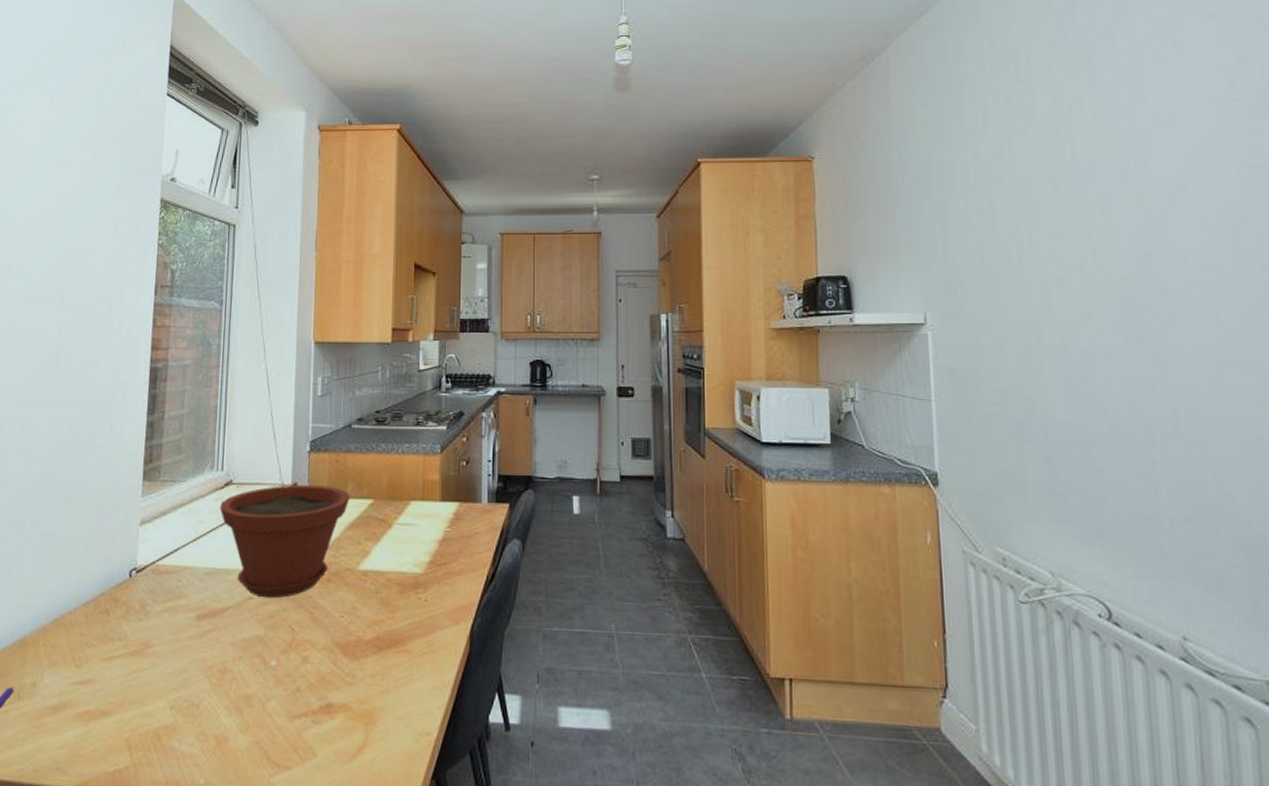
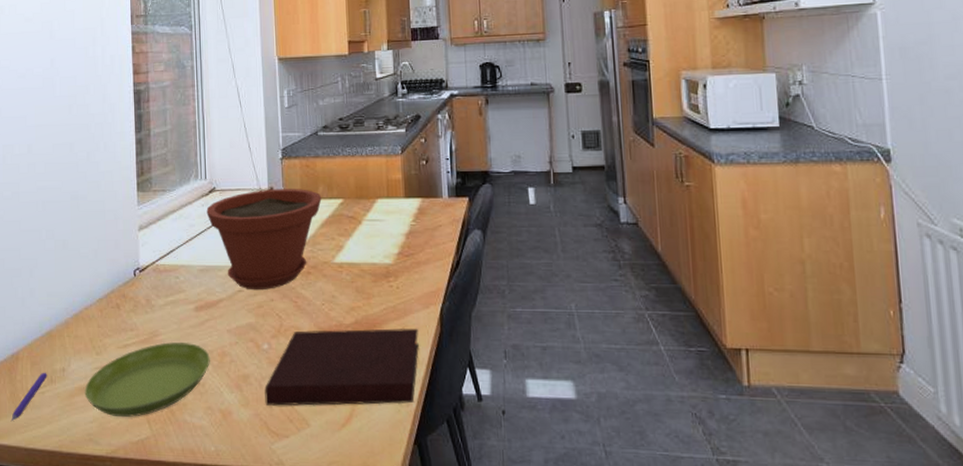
saucer: none [56,655,209,743] -> present [84,342,210,418]
notebook: none [267,646,445,733] -> present [265,328,419,406]

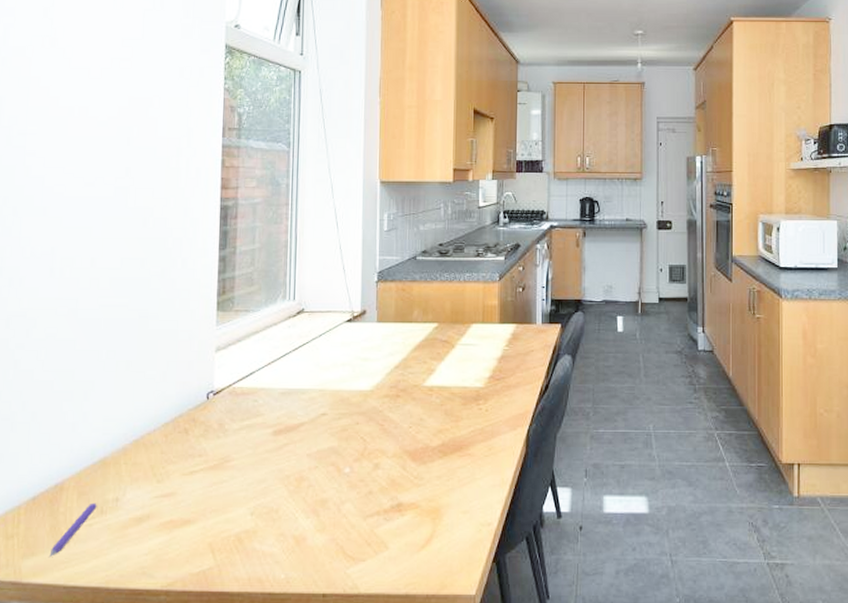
saucer: present [84,342,210,418] -> none [140,468,286,548]
plant pot: present [206,189,322,291] -> none [293,312,416,414]
notebook: present [265,328,419,406] -> none [343,450,504,530]

